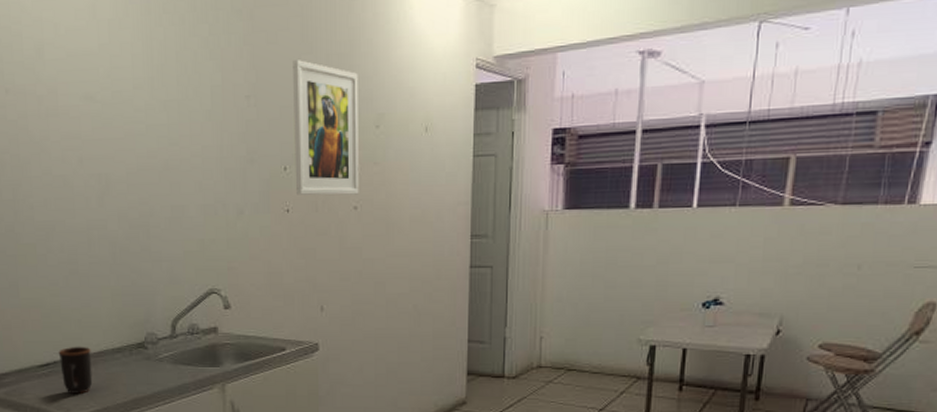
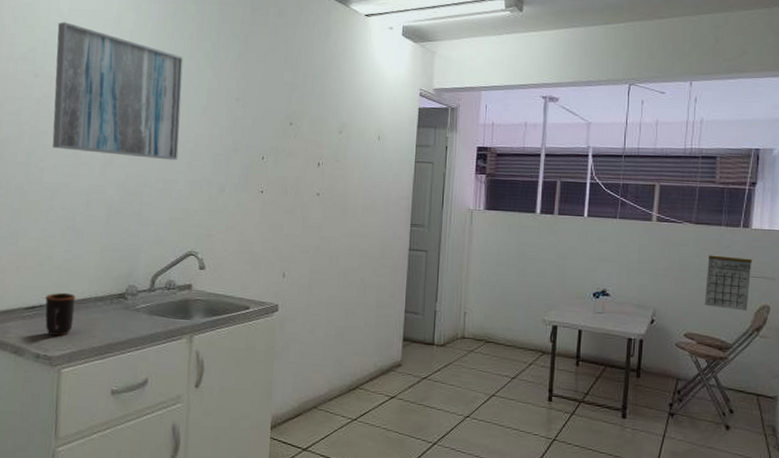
wall art: none [21,18,185,182] -> present [52,22,184,161]
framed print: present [293,60,359,196] -> none [270,76,328,184]
calendar: none [847,243,918,312] -> present [704,255,752,311]

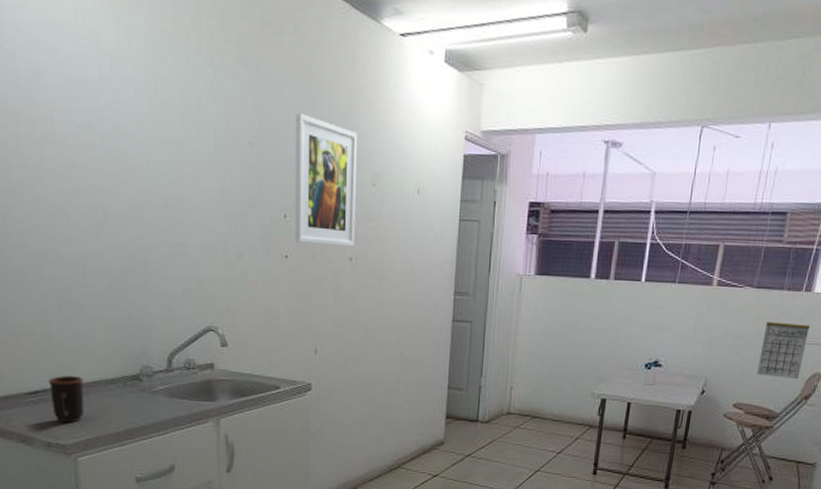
wall art: present [52,22,184,161] -> none [16,39,185,220]
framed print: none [270,76,328,184] -> present [294,113,358,247]

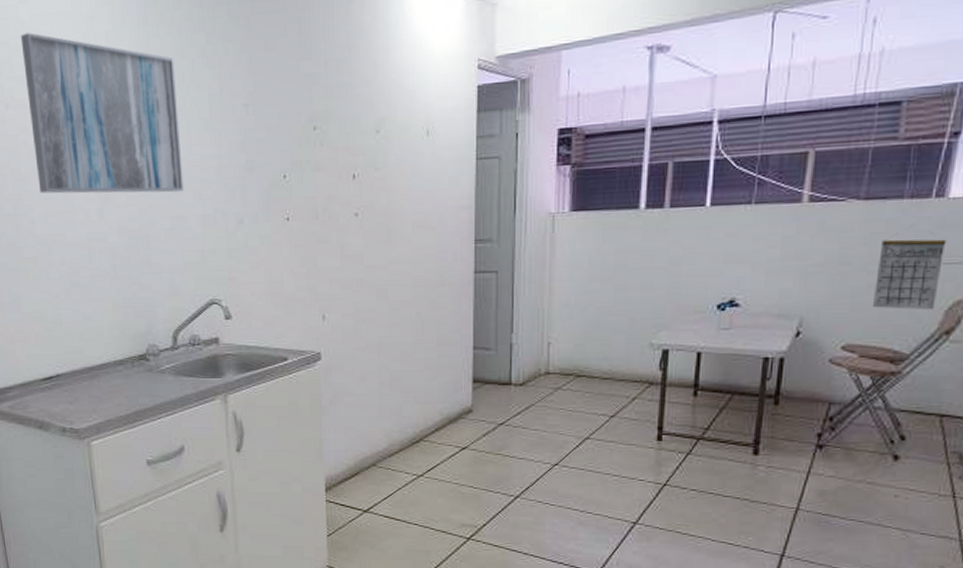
wall art: none [16,39,185,220] -> present [20,32,184,194]
mug: present [48,375,85,423] -> none [61,359,95,406]
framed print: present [294,113,358,247] -> none [291,66,360,203]

